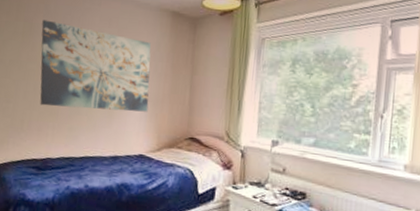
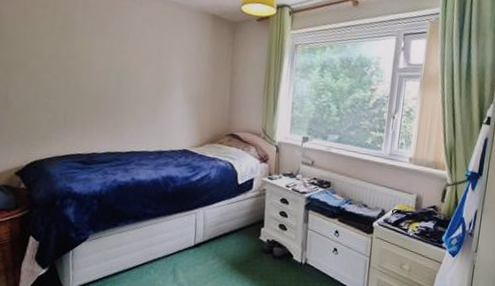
wall art: present [40,20,151,112] -> none [81,16,193,110]

